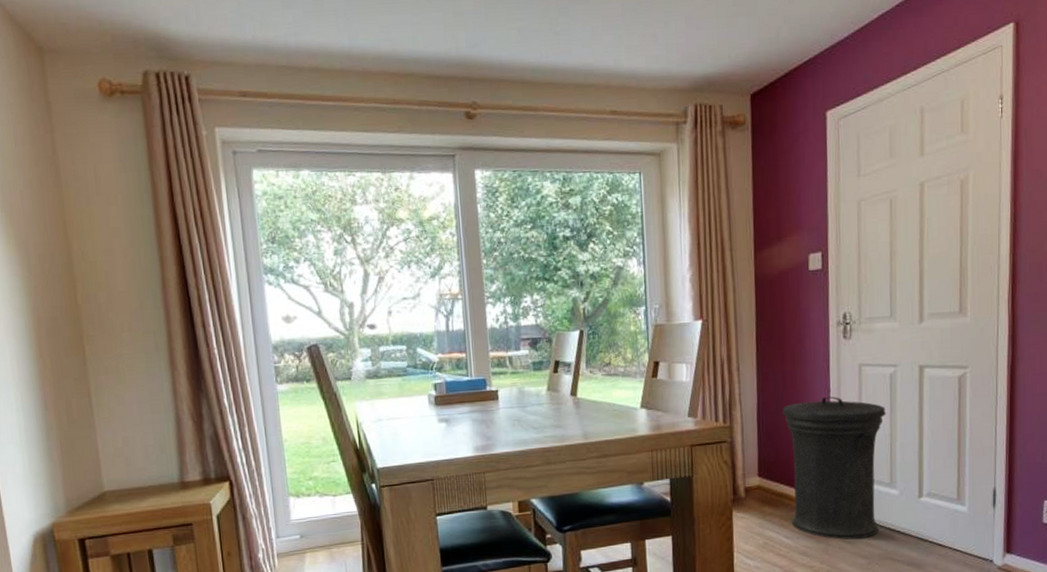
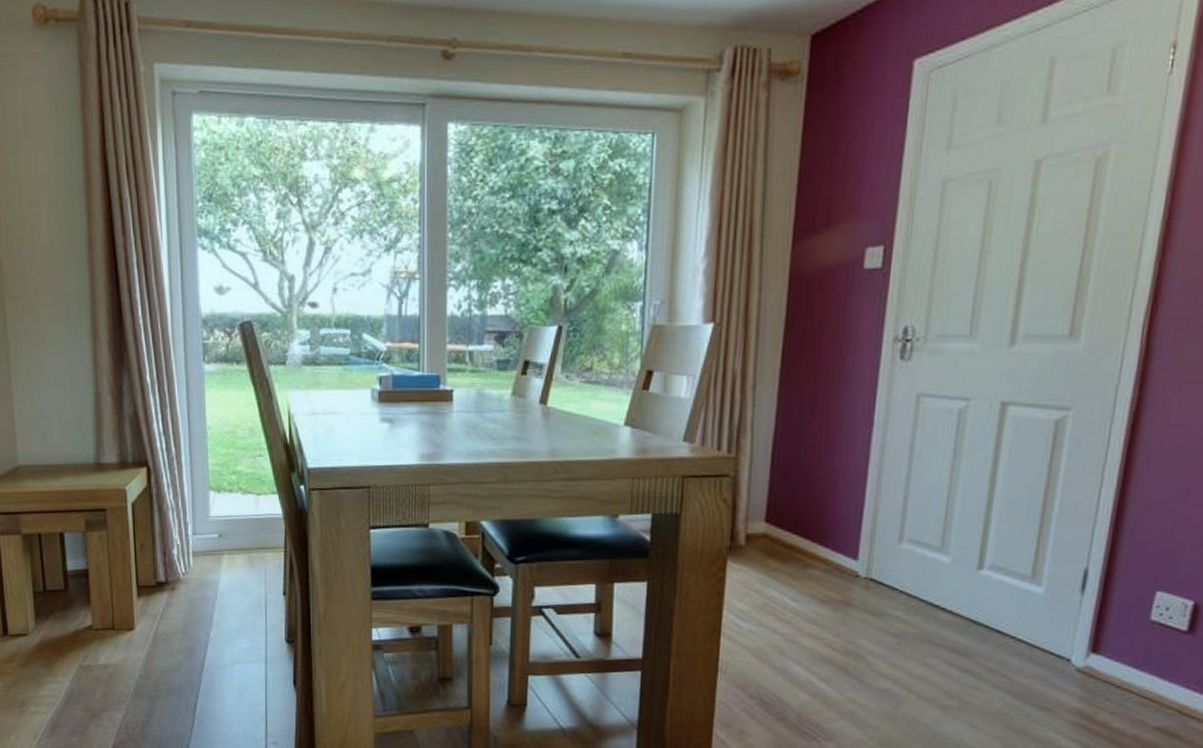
trash can: present [781,396,886,540] -> none [802,431,947,613]

